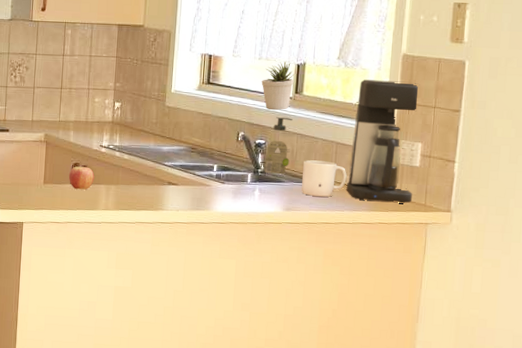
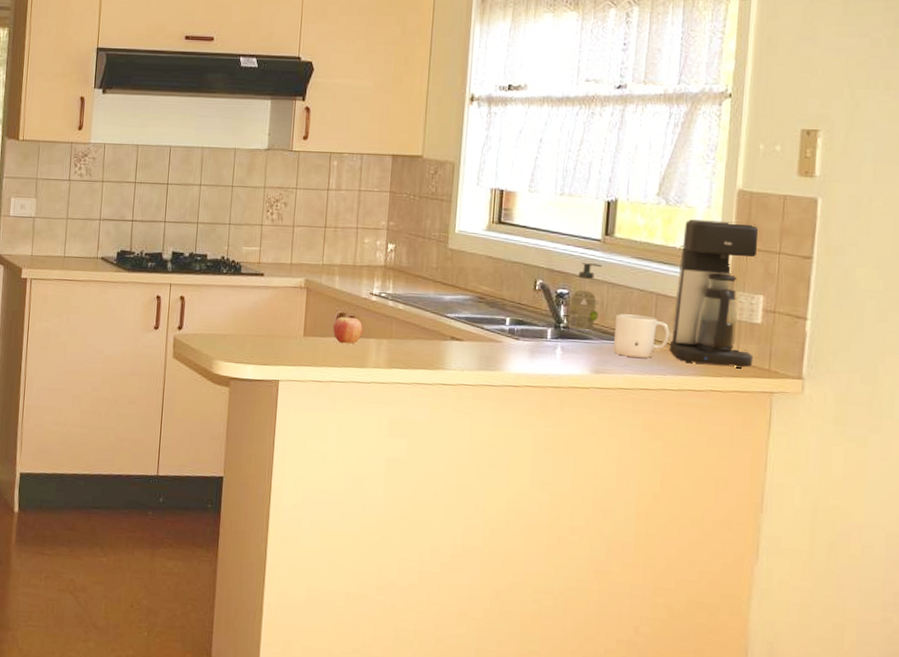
potted plant: present [261,60,294,111] -> none [563,197,604,255]

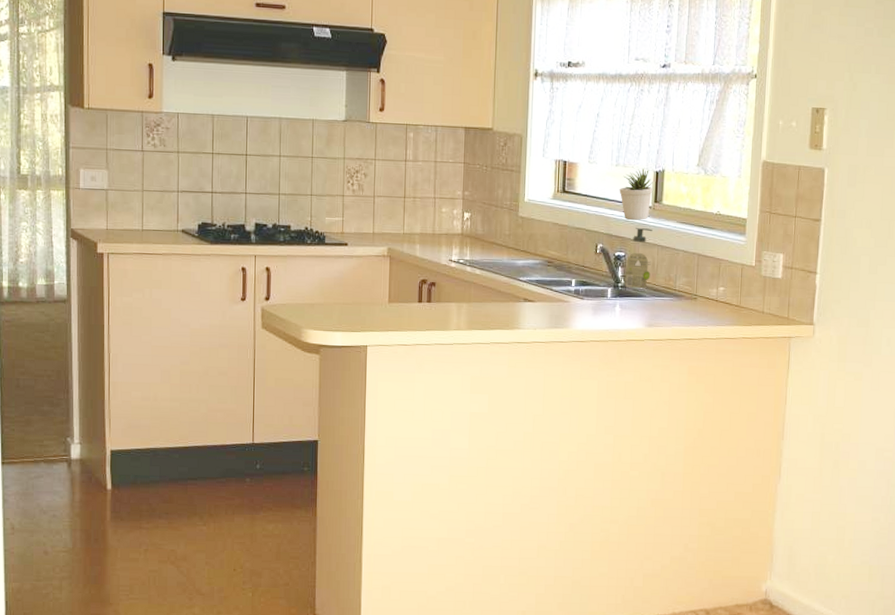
fruit: present [332,314,364,344] -> none [415,281,444,309]
potted plant: none [563,197,604,255] -> present [619,167,653,221]
mug: present [613,314,670,358] -> none [663,273,709,312]
coffee maker: present [669,219,761,368] -> none [708,187,781,317]

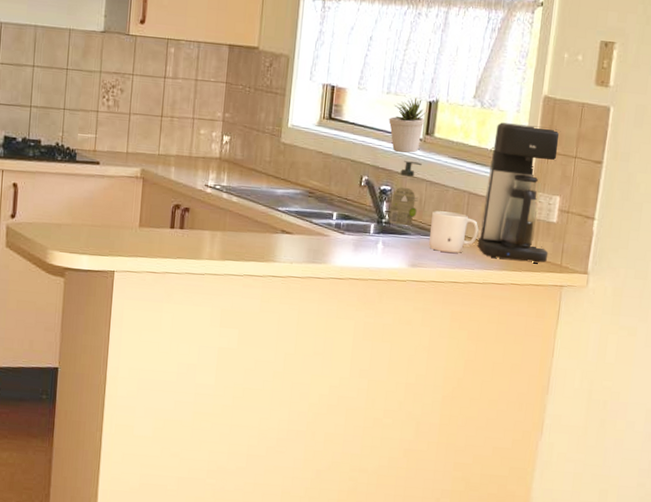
mug: none [663,273,709,312] -> present [428,210,479,253]
coffee maker: none [708,187,781,317] -> present [477,122,561,263]

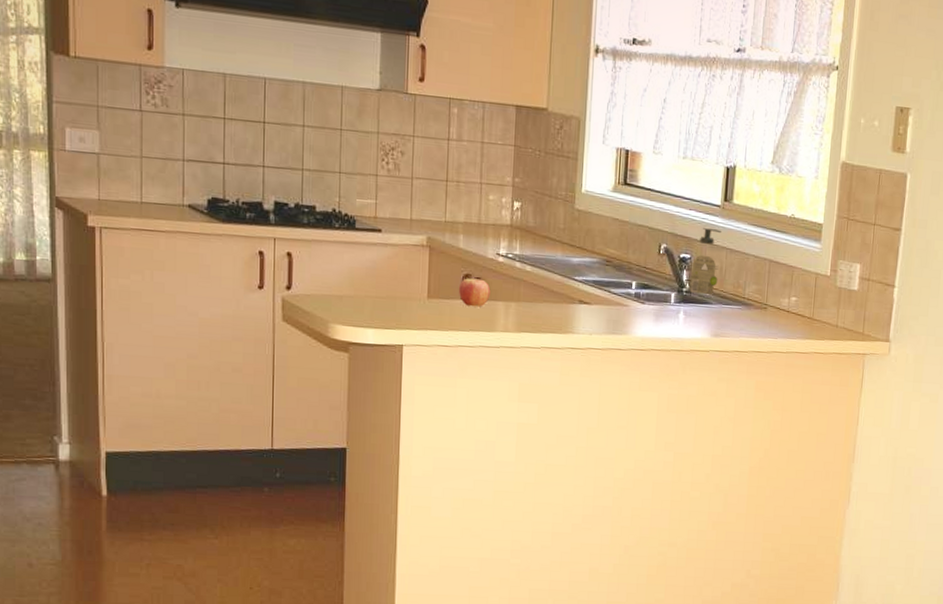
fruit: none [168,206,198,236] -> present [458,275,491,307]
potted plant: present [389,96,425,154] -> none [686,162,723,221]
mug: present [428,210,479,253] -> none [730,279,781,322]
coffee maker: present [477,122,561,263] -> none [779,189,860,332]

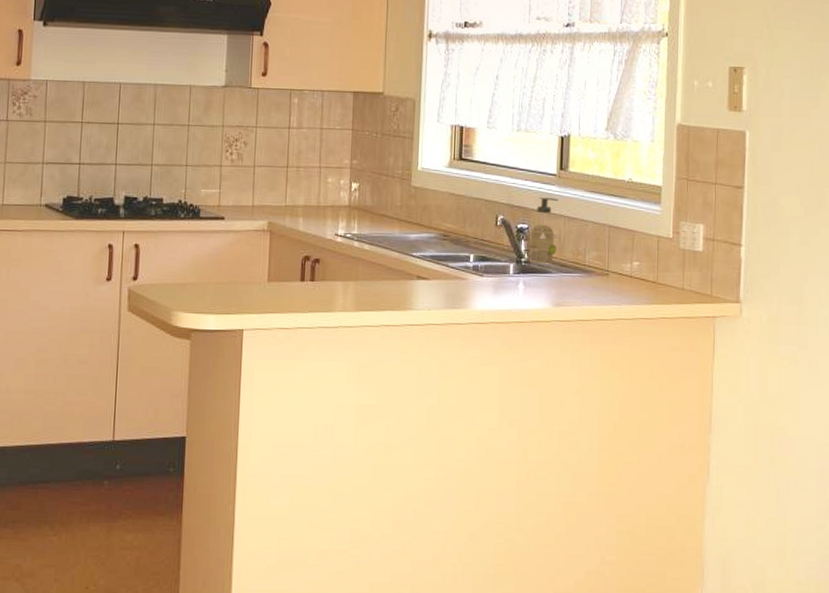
fruit: present [458,275,491,307] -> none [297,257,329,288]

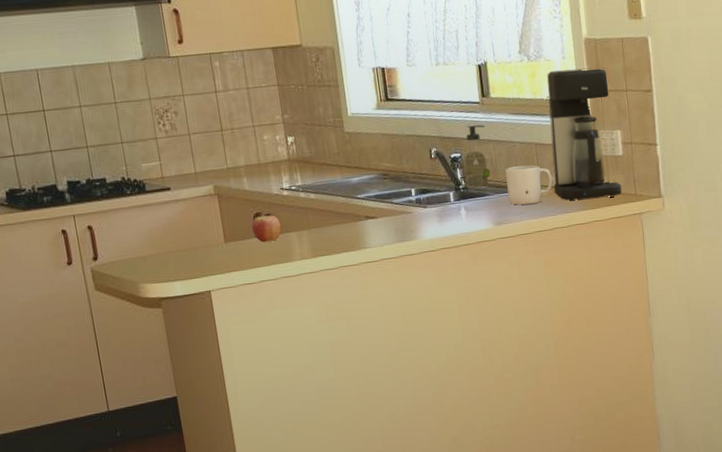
fruit: none [297,257,329,288] -> present [251,214,282,243]
mug: none [571,246,622,289] -> present [504,165,553,205]
coffee maker: none [622,153,698,294] -> present [547,67,623,201]

